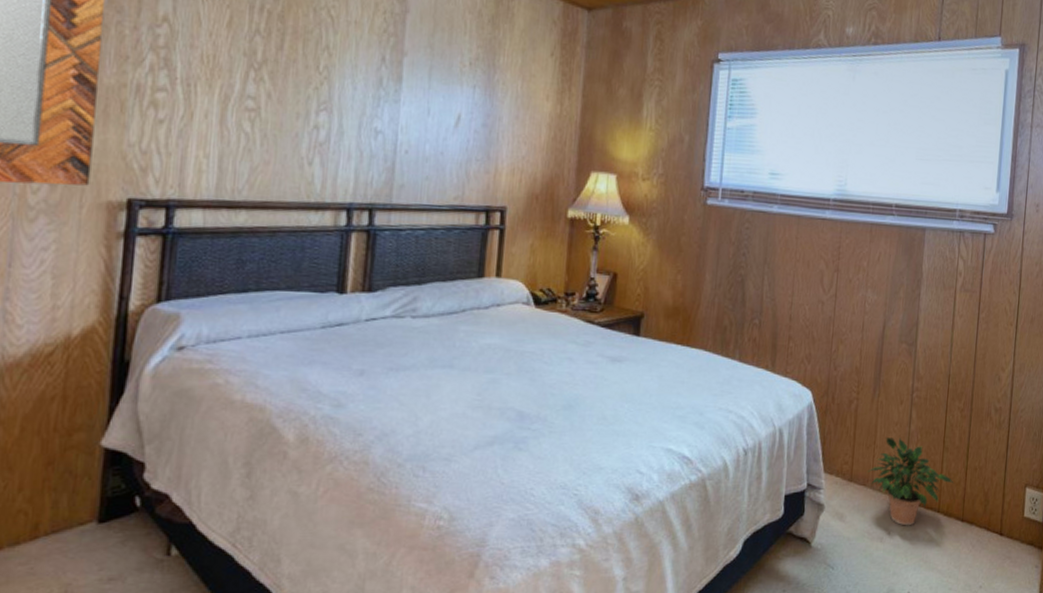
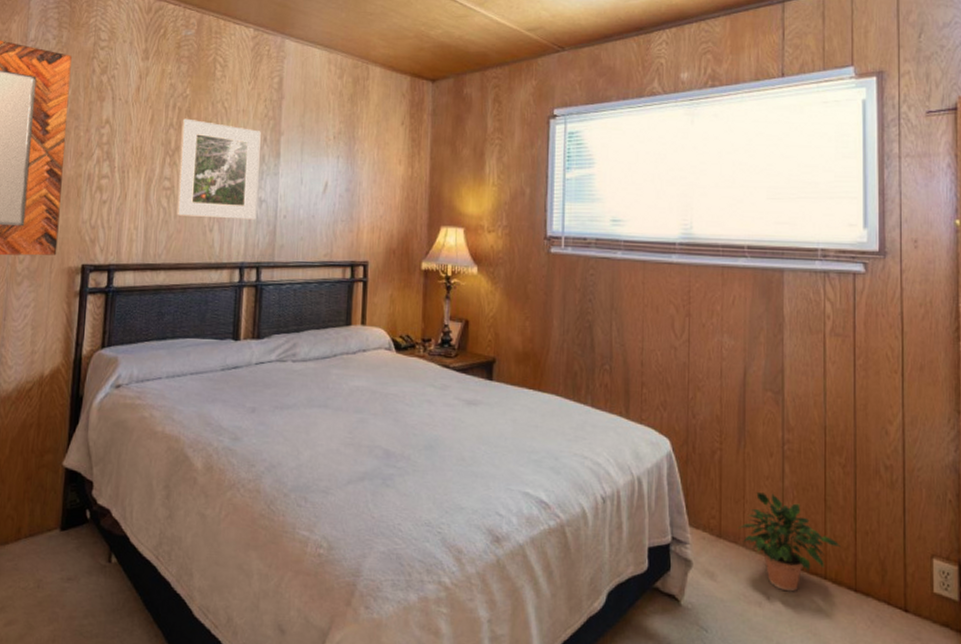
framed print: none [263,24,378,154] -> present [176,118,261,220]

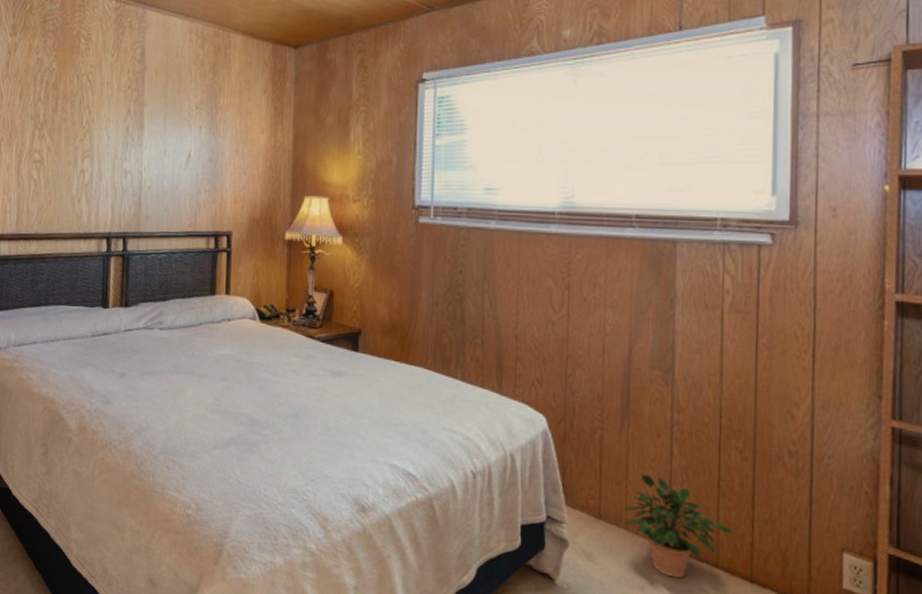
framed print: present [176,118,261,220] -> none [46,92,125,191]

